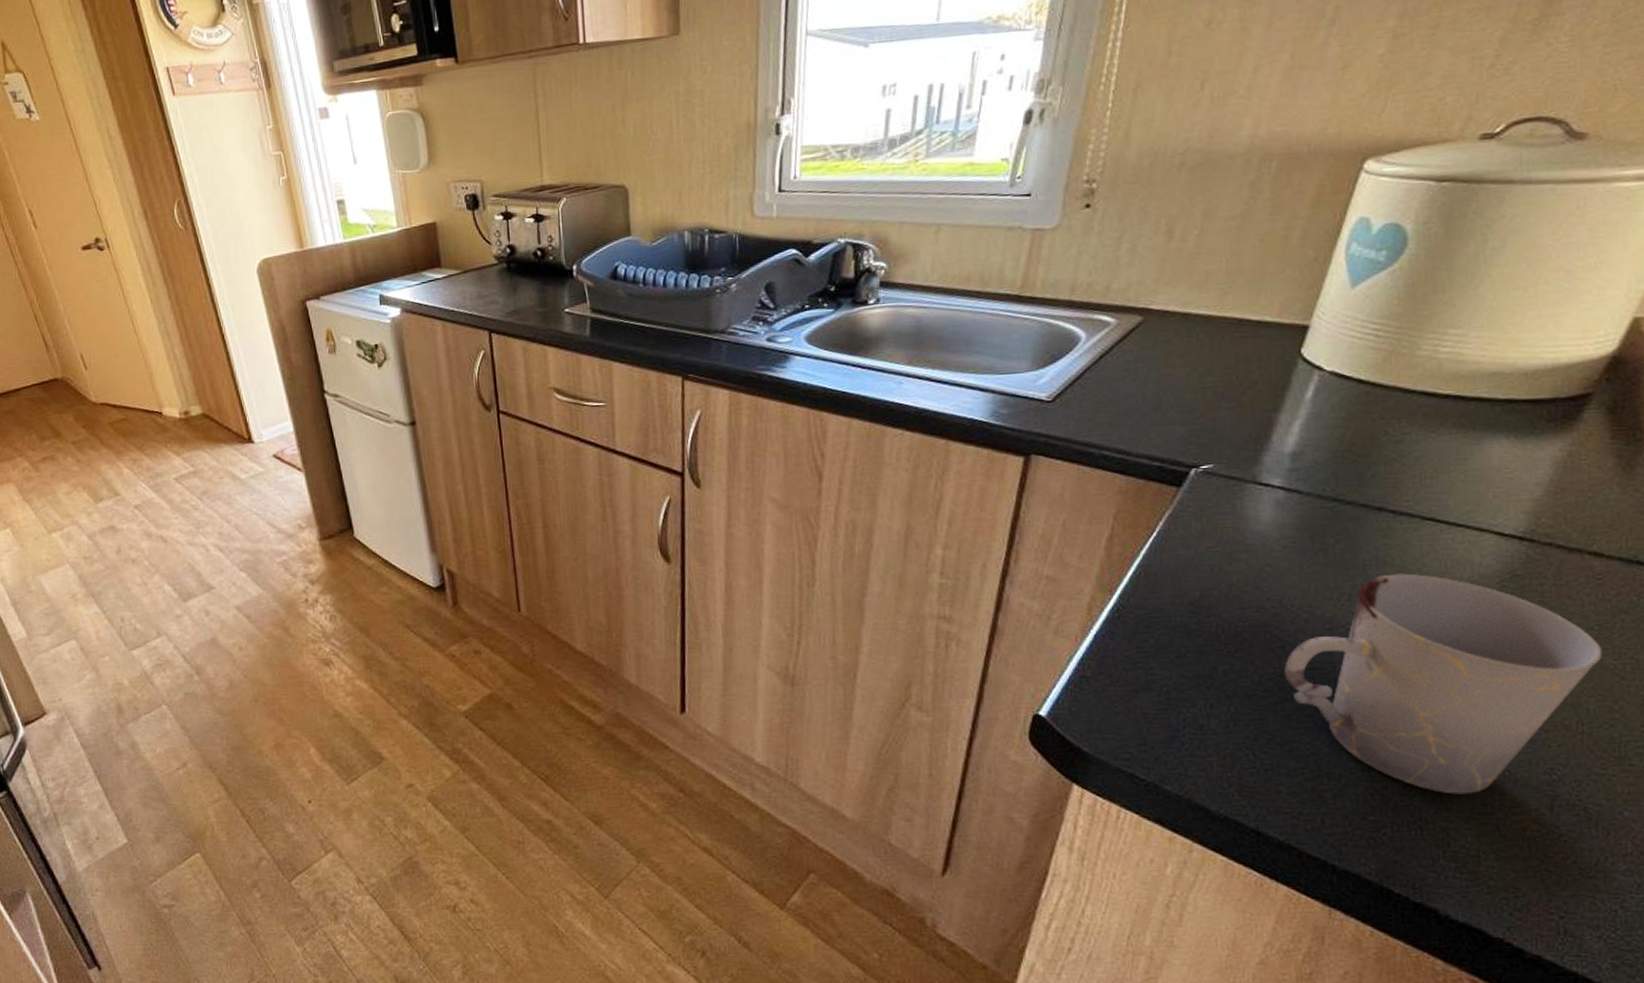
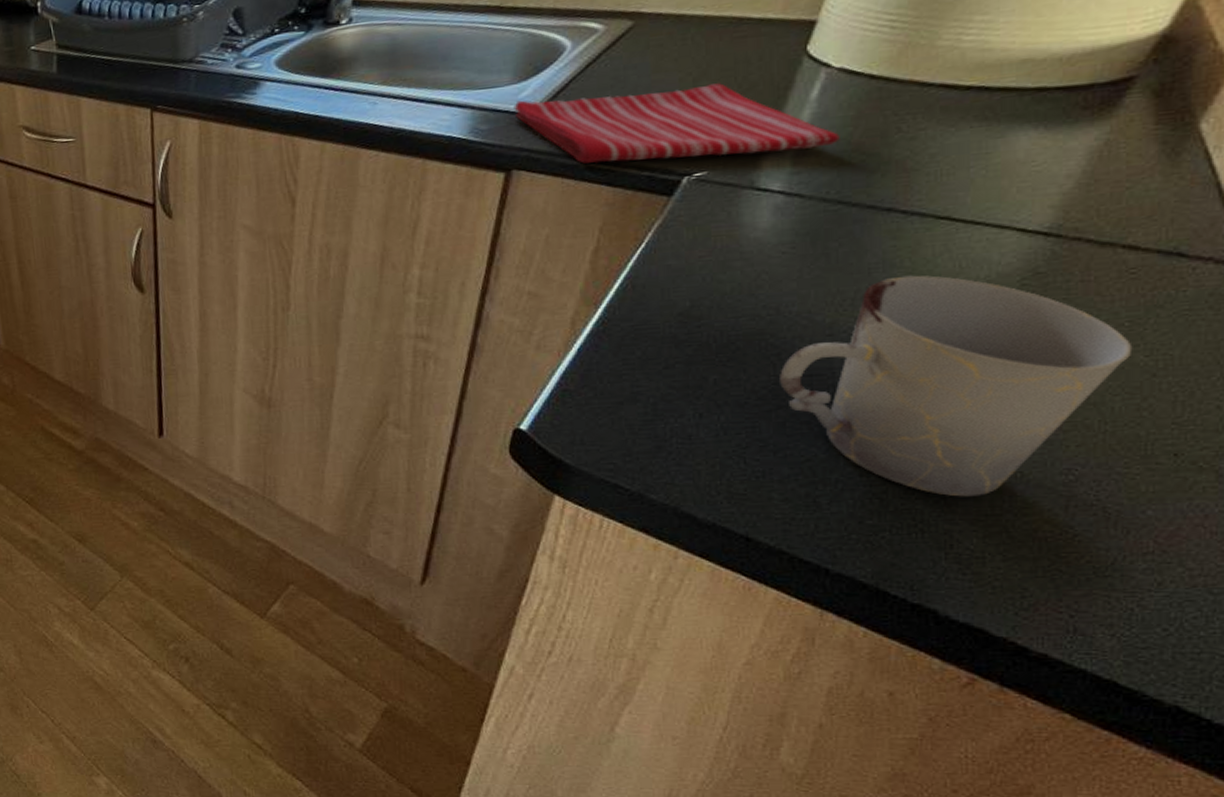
dish towel: none [1032,380,1333,451] -> present [514,83,840,164]

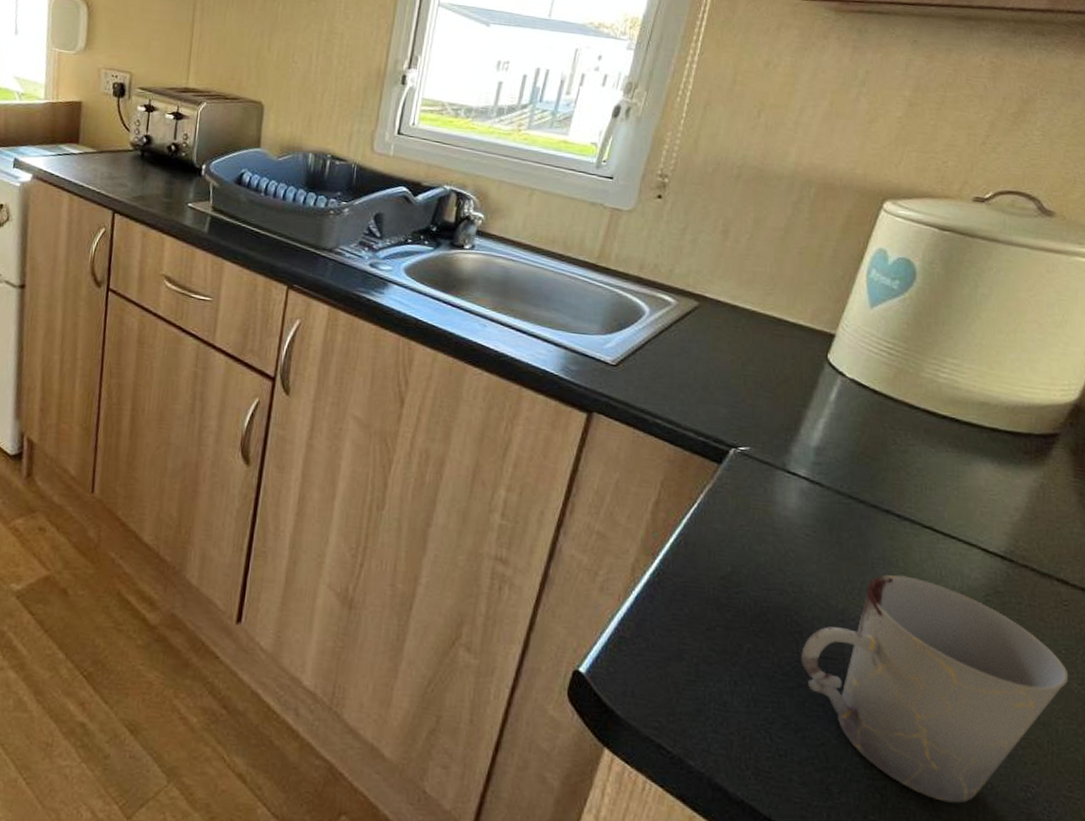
dish towel: present [514,83,840,164] -> none [599,350,851,445]

